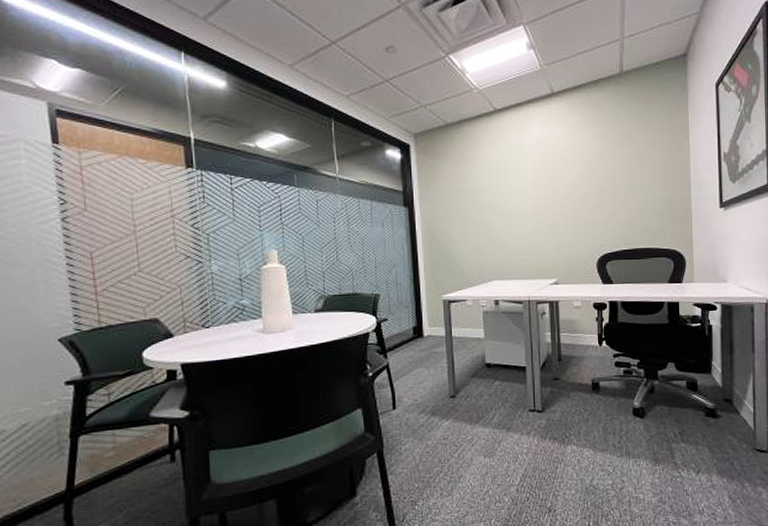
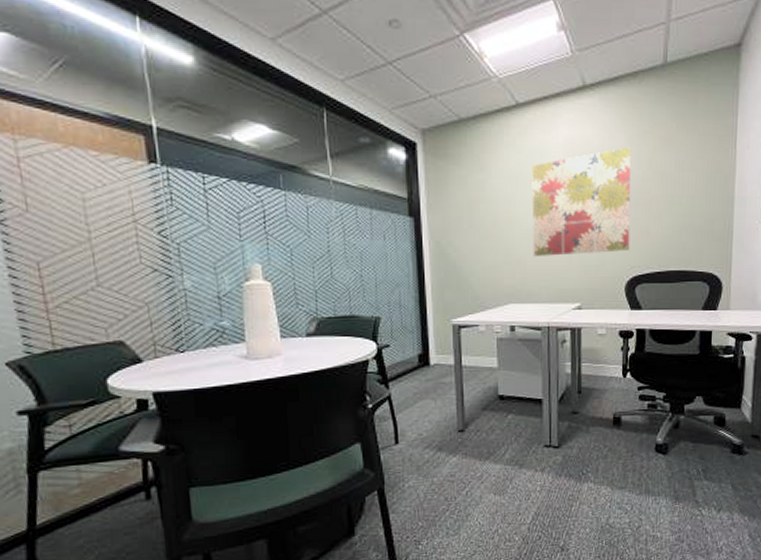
wall art: none [509,143,599,238] -> present [532,147,631,256]

